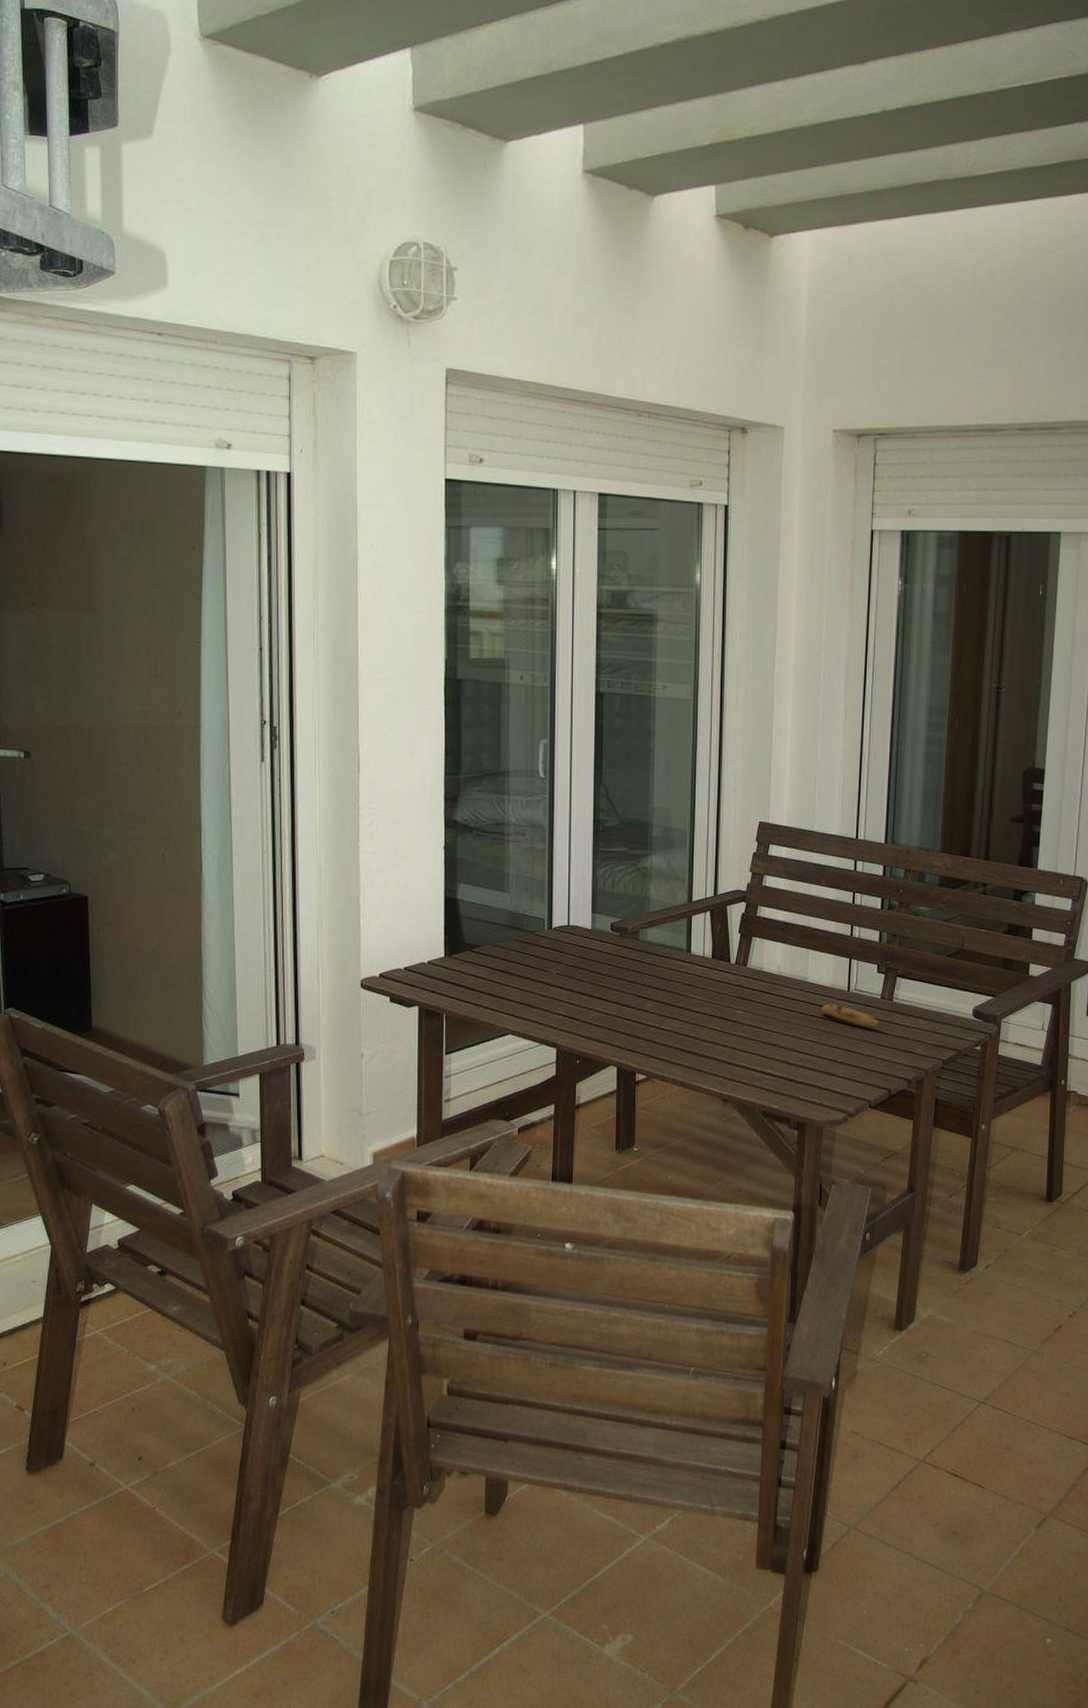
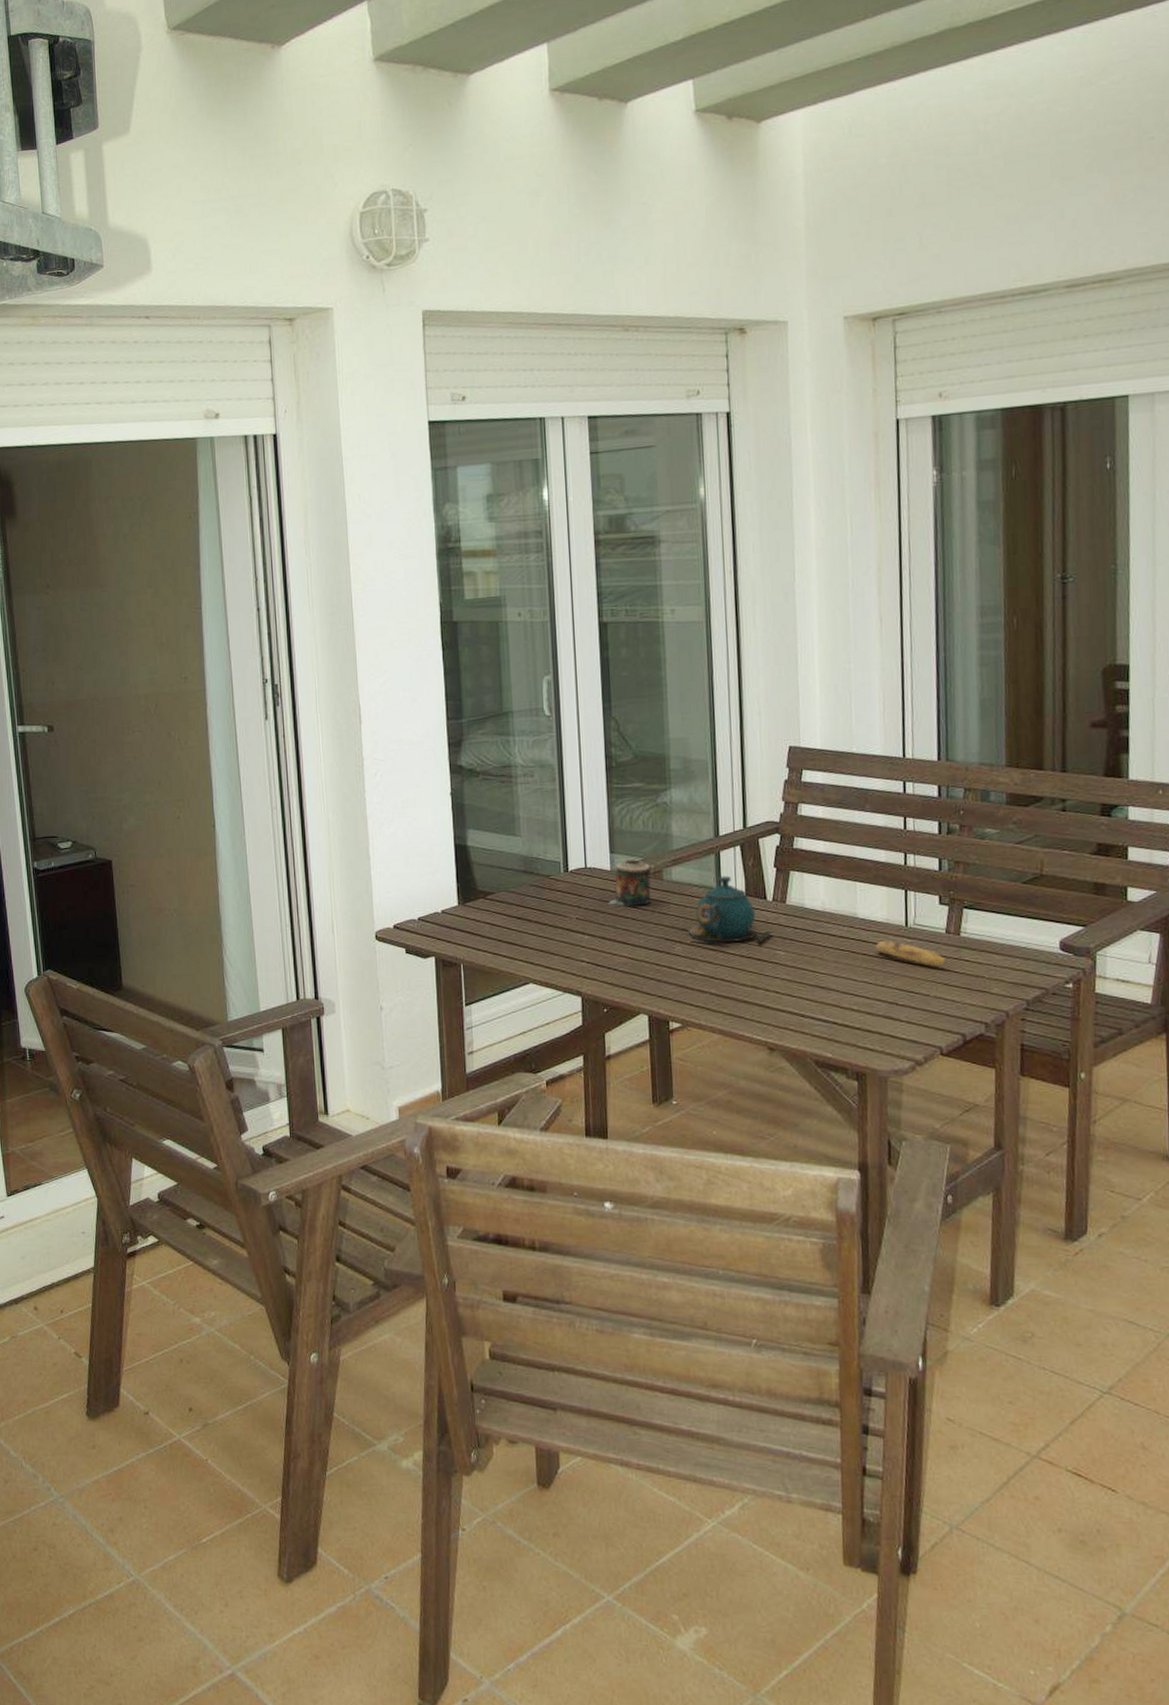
candle: none [587,920,629,965] -> present [608,859,652,907]
teapot: none [658,938,734,1004] -> present [688,875,774,946]

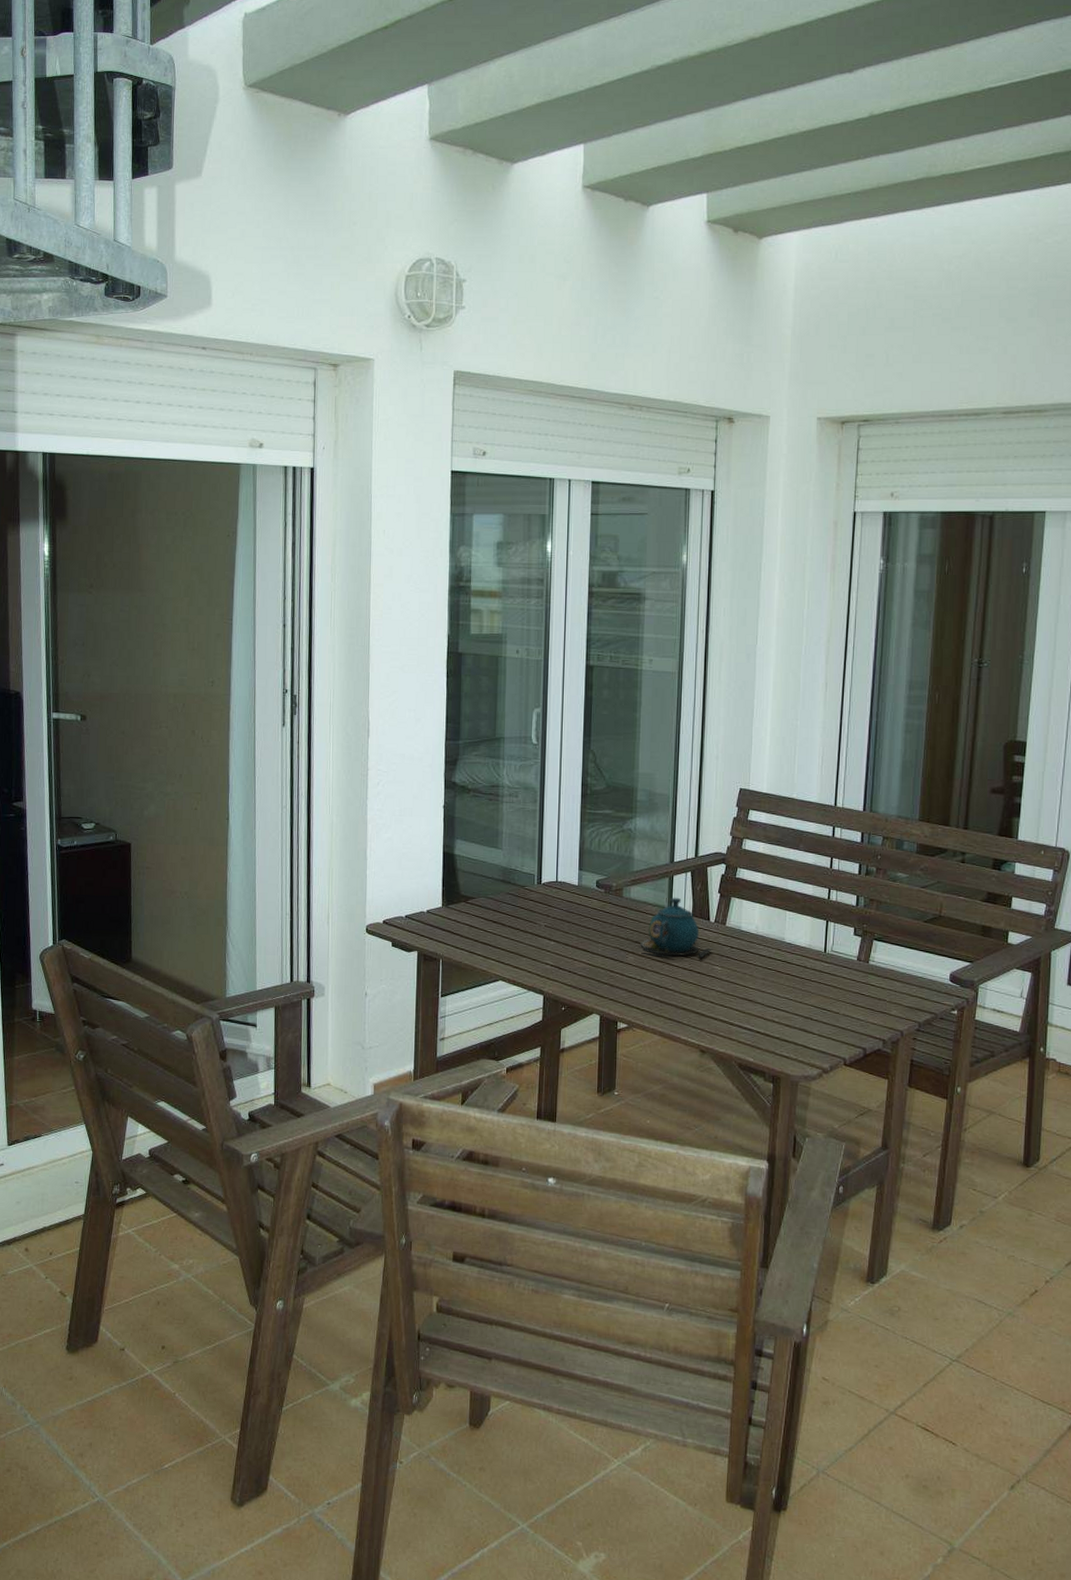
candle: present [608,859,652,907] -> none [573,877,613,919]
banana: present [875,941,946,967] -> none [798,964,855,989]

